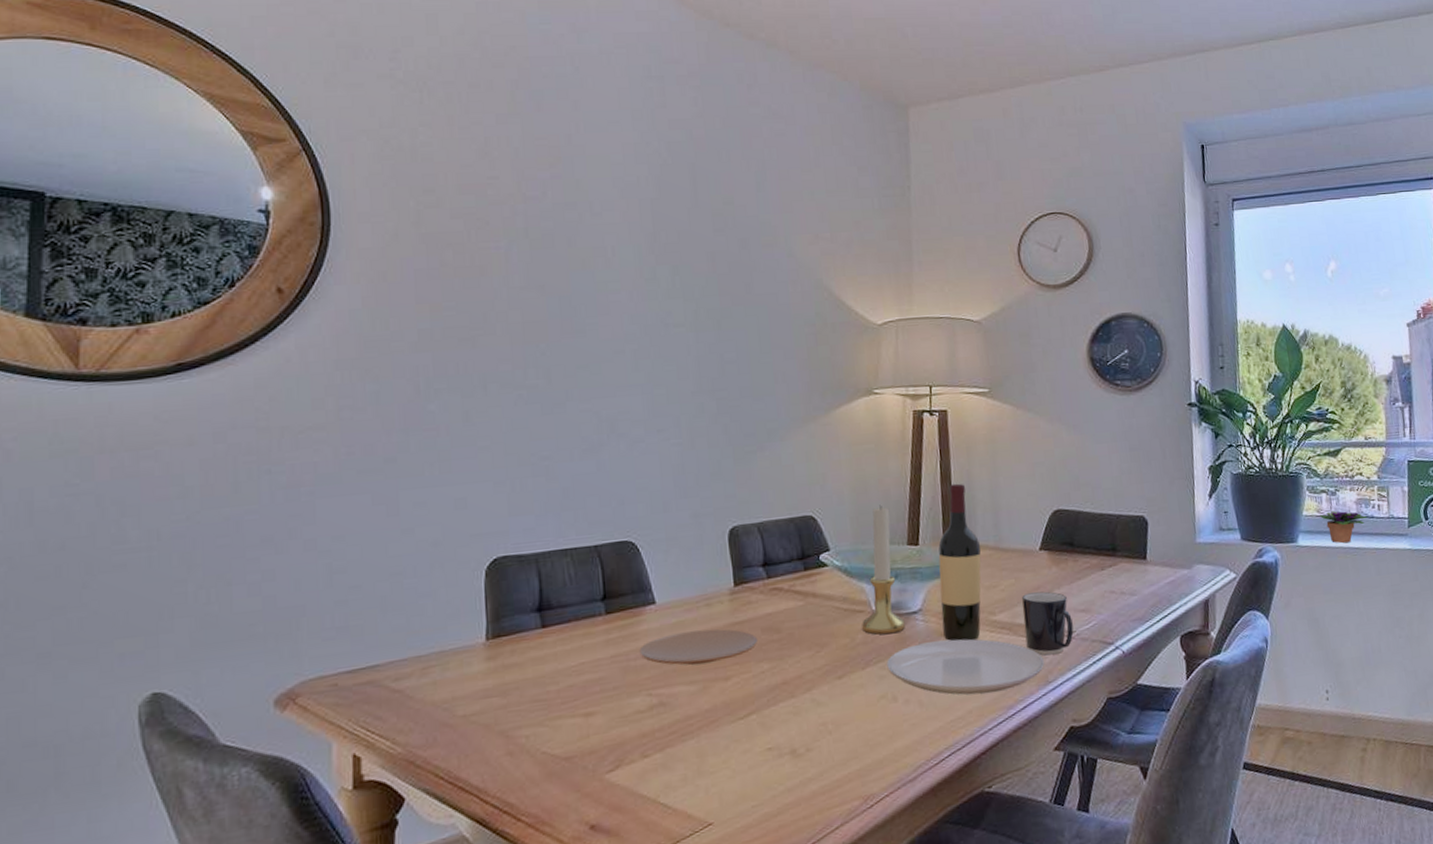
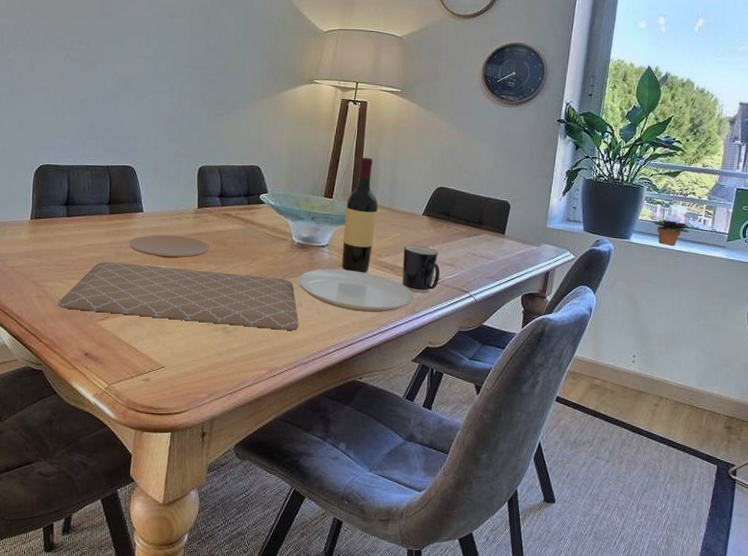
placemat: none [541,666,897,765] -> present [58,261,299,330]
candle holder: present [862,505,906,635] -> none [284,165,316,259]

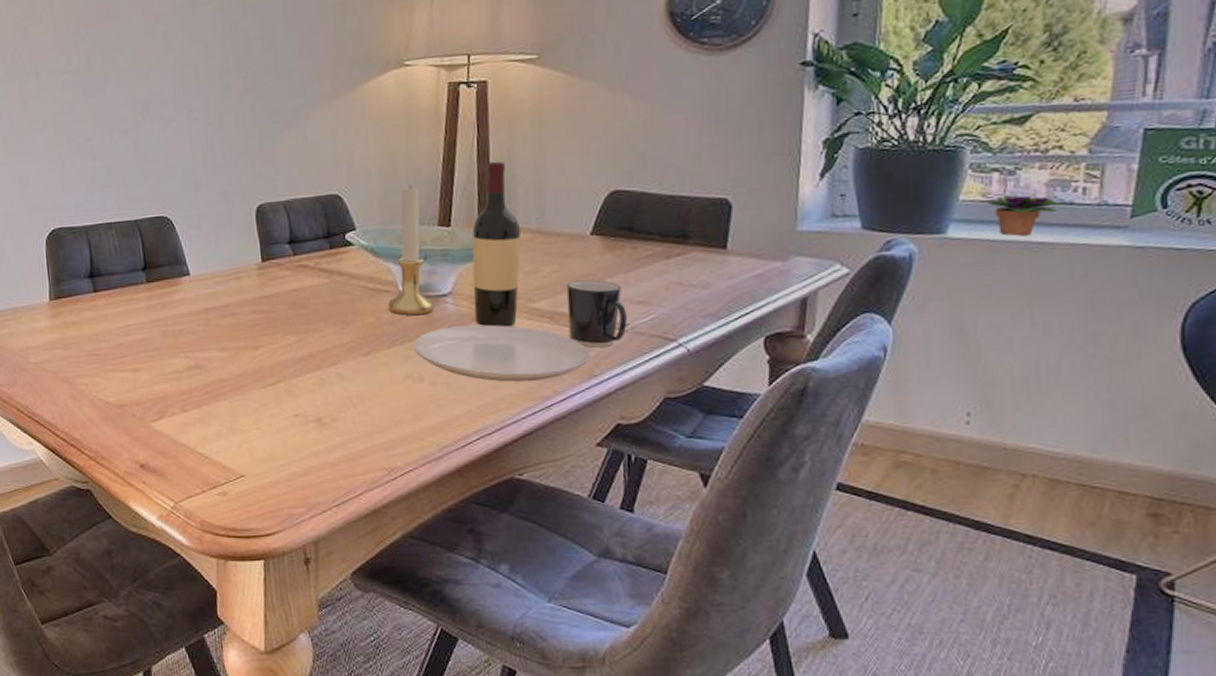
placemat: present [58,261,299,330] -> none [98,344,422,416]
plate: present [129,234,210,259] -> none [176,301,285,334]
candle holder: none [284,165,316,259] -> present [388,184,435,316]

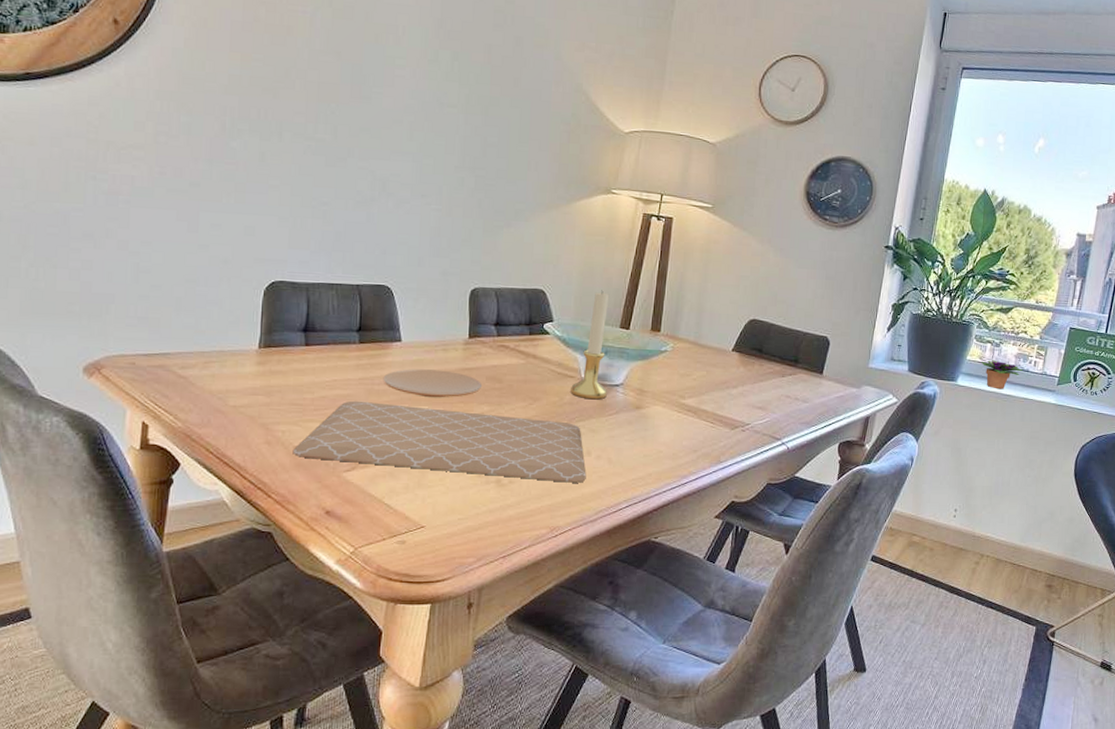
placemat: none [98,344,422,416] -> present [292,400,586,483]
plate: none [176,301,285,334] -> present [383,369,483,398]
plate: present [413,324,590,382] -> none [586,412,719,462]
wine bottle: present [472,161,521,328] -> none [638,282,682,417]
mug: present [566,279,627,348] -> none [706,386,749,440]

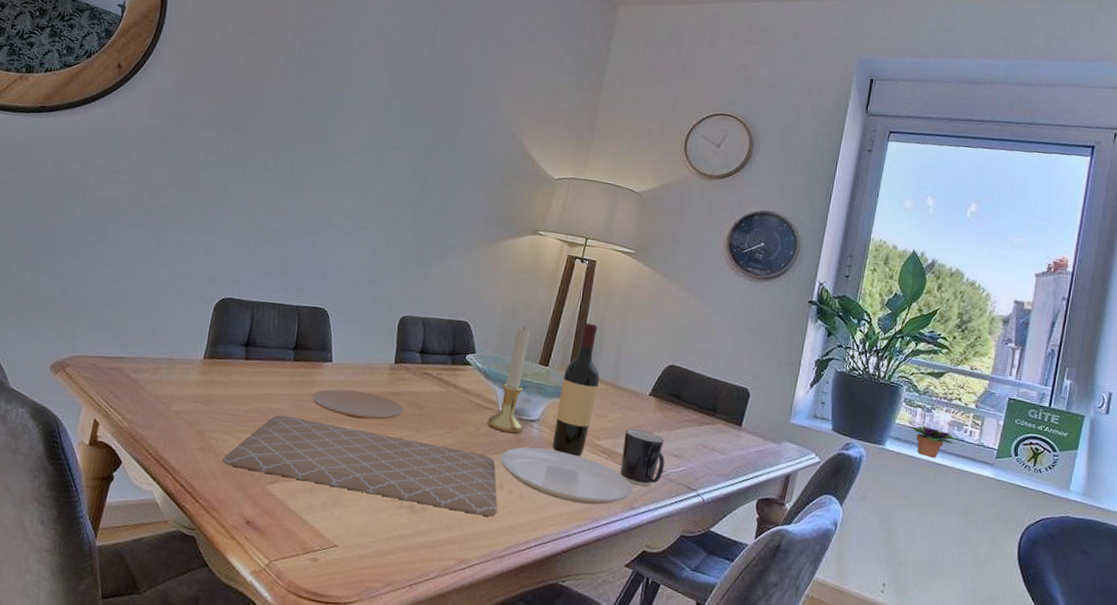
plate: none [586,412,719,462] -> present [500,447,633,505]
wine bottle: none [638,282,682,417] -> present [552,322,600,457]
mug: none [706,386,749,440] -> present [620,429,665,487]

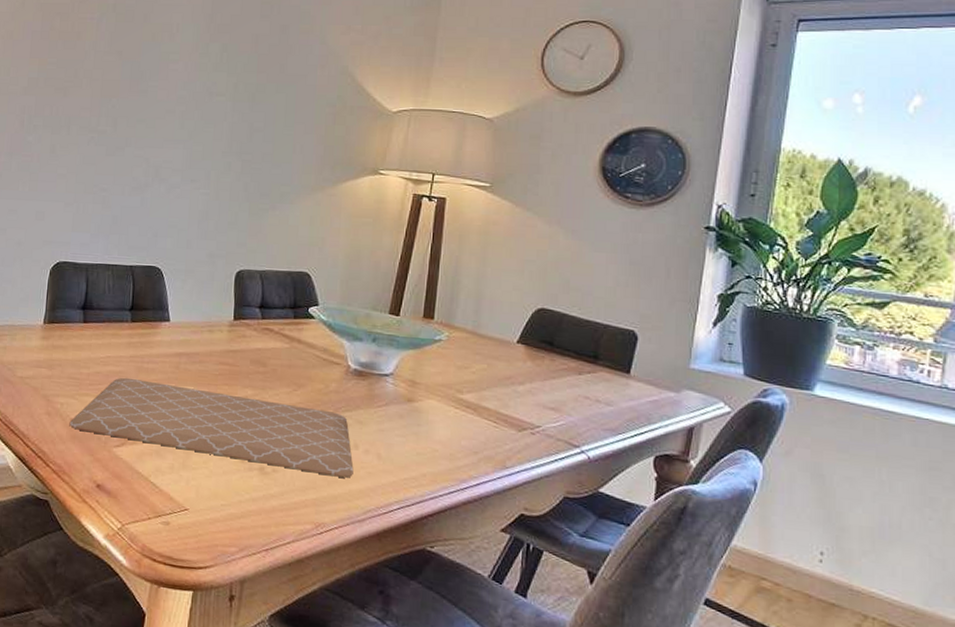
plate: present [312,388,404,420] -> none [152,348,247,379]
candle holder: present [487,326,531,434] -> none [337,273,378,390]
plate: present [500,447,633,505] -> none [353,403,504,464]
wine bottle: present [552,322,600,457] -> none [410,266,458,412]
mug: present [620,429,665,487] -> none [489,380,540,444]
potted flower: present [911,426,957,458] -> none [847,366,911,404]

